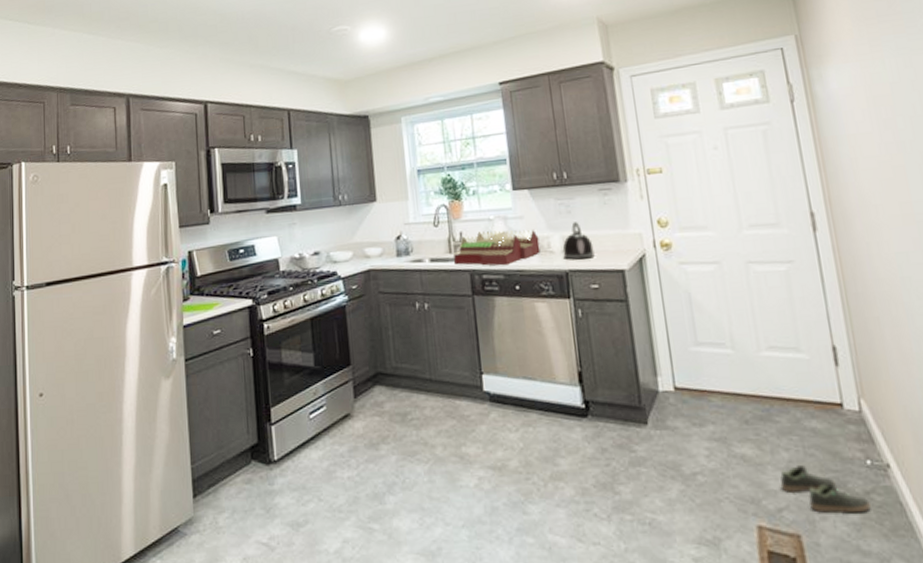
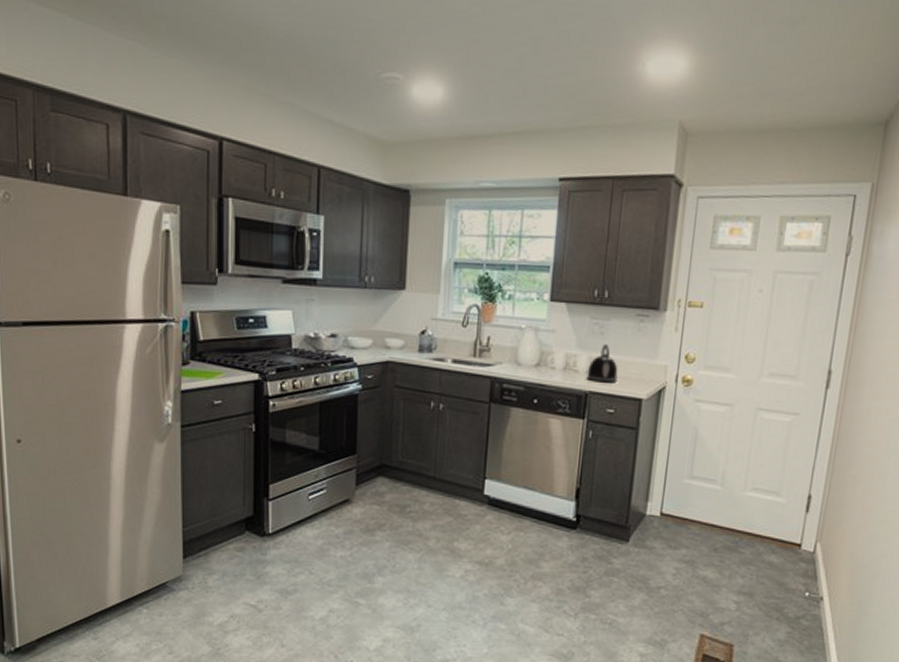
architectural model: present [453,230,541,266] -> none [476,339,567,378]
shoe: present [780,465,872,513] -> none [728,590,798,633]

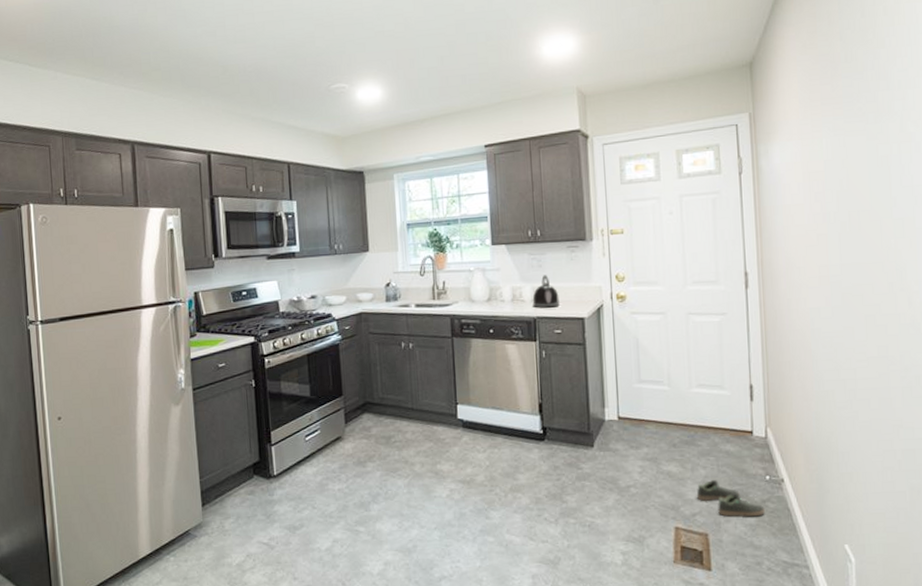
shoe: none [728,590,798,633] -> present [696,480,766,517]

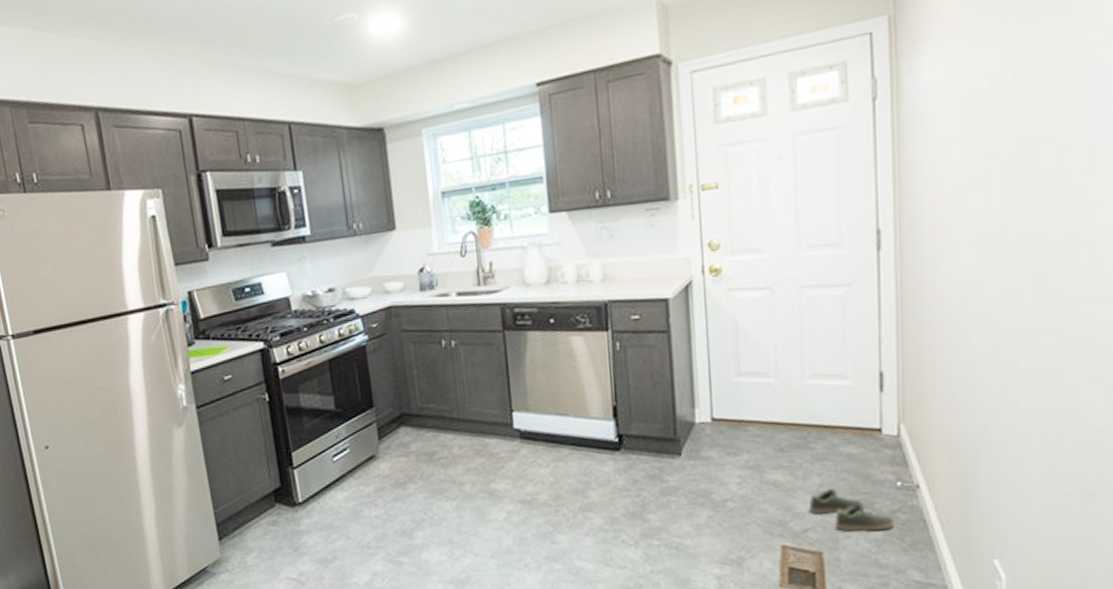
kettle: present [532,275,560,308] -> none [602,247,637,290]

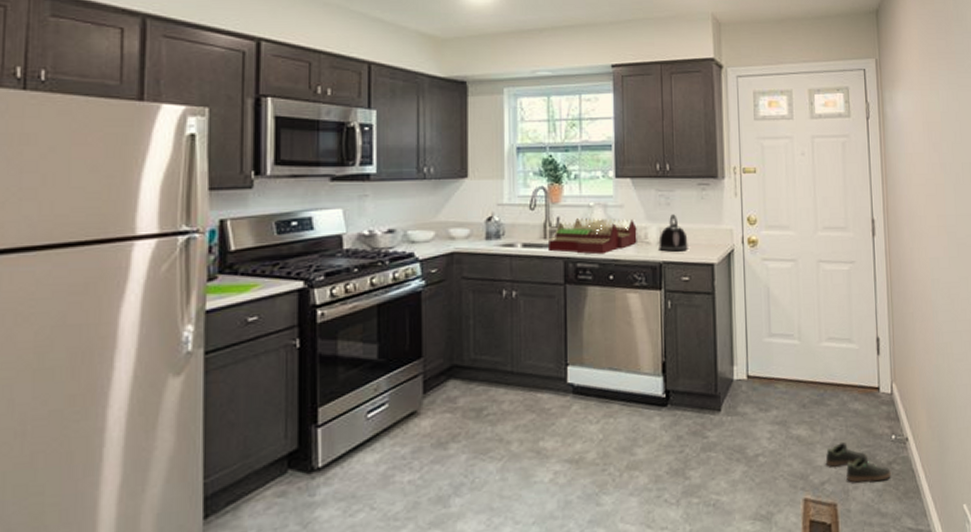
architectural model: none [481,257,578,299] -> present [547,218,637,255]
kettle: none [602,247,637,290] -> present [658,214,688,252]

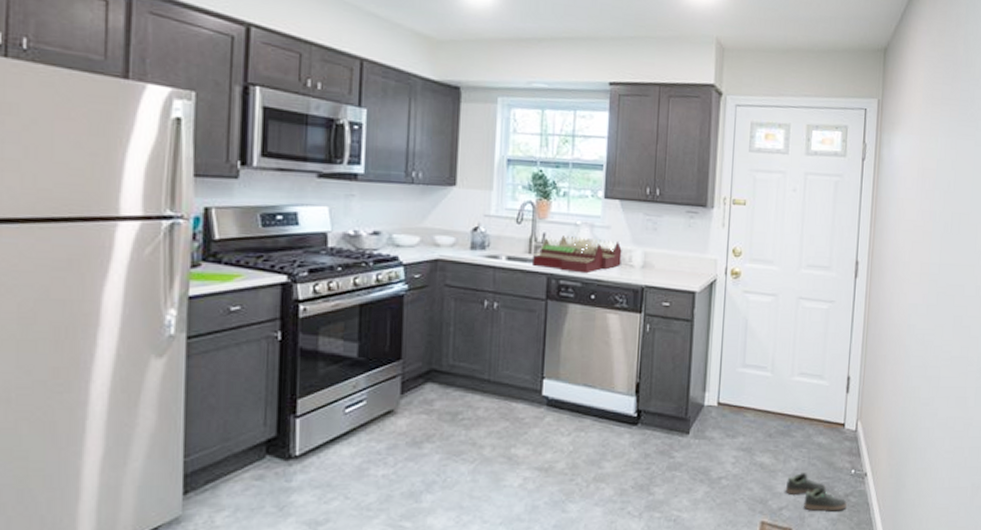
kettle: present [658,214,688,252] -> none [642,240,672,277]

